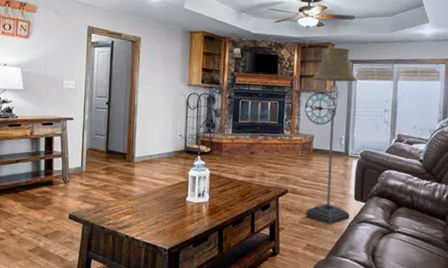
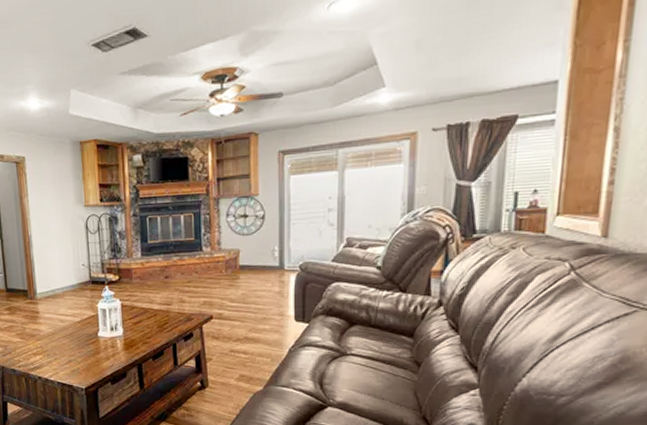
floor lamp: present [305,47,357,225] -> none [233,136,291,351]

